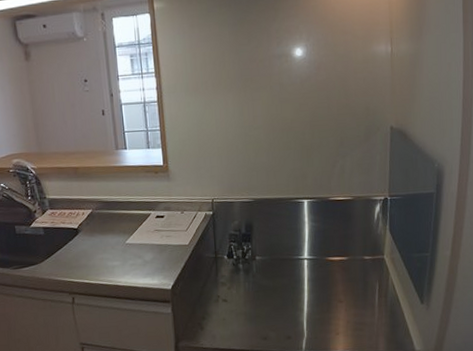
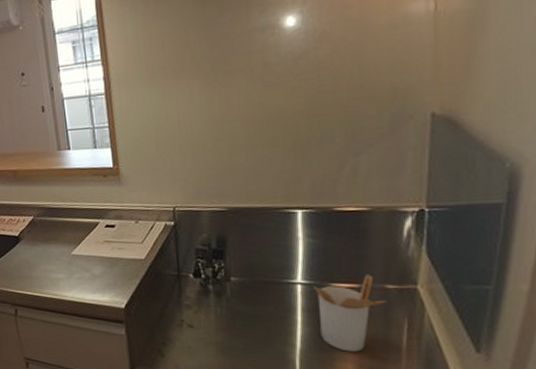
utensil holder: none [316,249,365,311] -> present [313,274,387,352]

